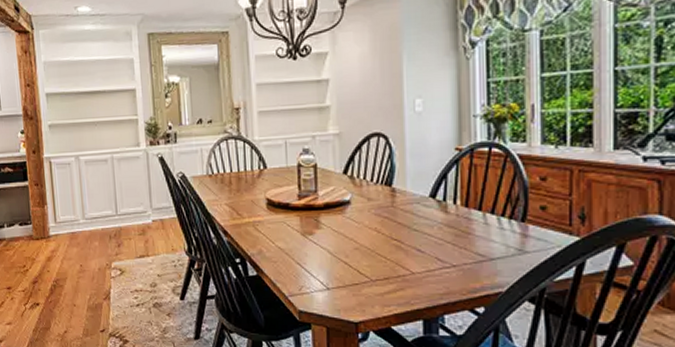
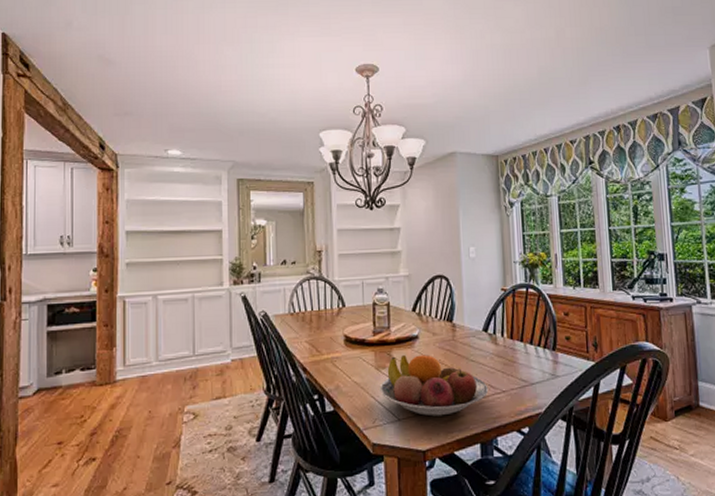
fruit bowl: none [306,220,435,288] -> present [379,354,489,417]

